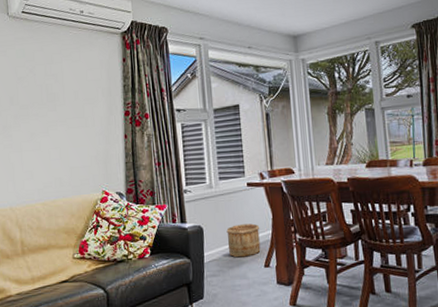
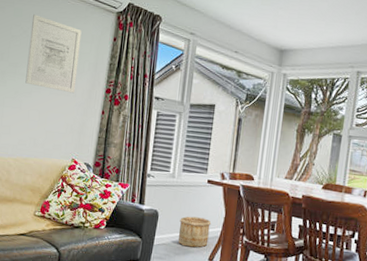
wall art: none [36,51,93,124] -> present [25,14,82,94]

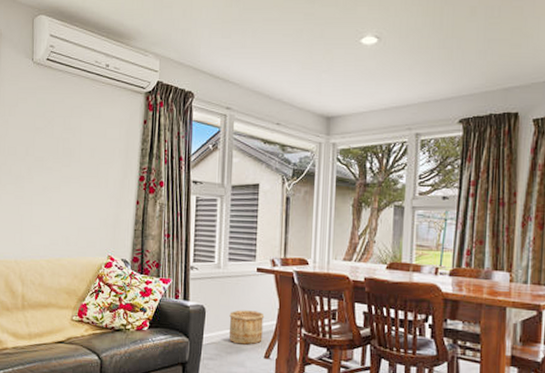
wall art: present [25,14,82,94] -> none [53,103,109,185]

